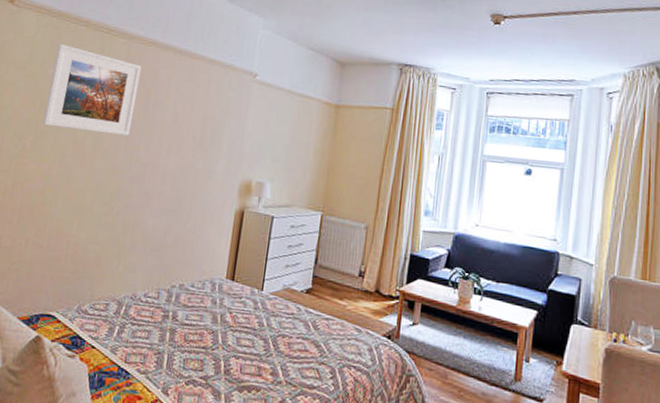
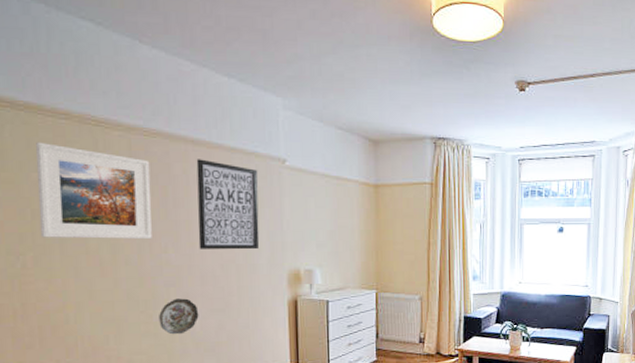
decorative plate: none [117,194,154,231] -> present [159,298,199,335]
wall art: none [166,67,231,157] -> present [196,159,260,250]

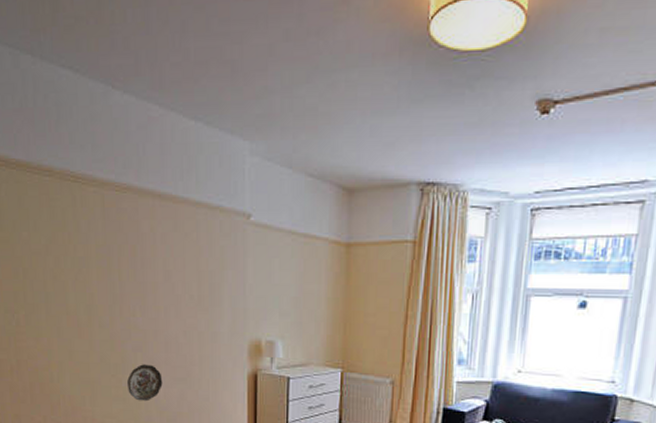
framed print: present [36,142,152,239] -> none [26,200,122,301]
wall art: present [196,159,260,250] -> none [163,215,223,316]

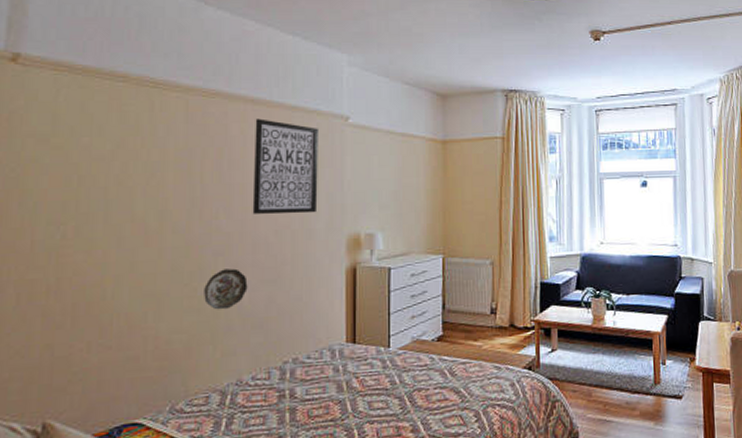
wall art: none [163,215,223,316] -> present [252,118,320,214]

